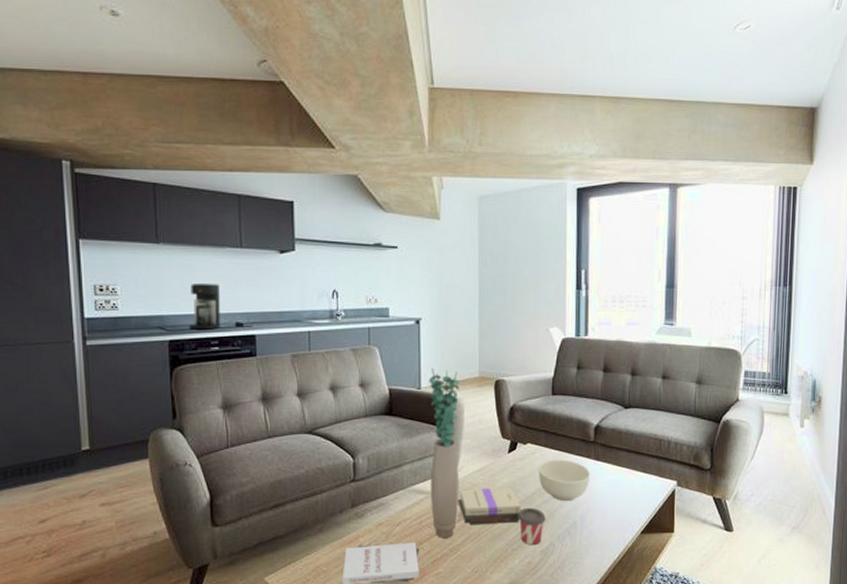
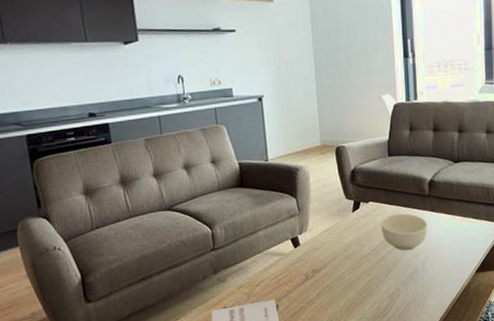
coffee maker: present [189,284,220,330] -> none [41,78,74,123]
vase: present [429,367,460,538] -> none [275,140,312,294]
books: present [457,487,522,525] -> none [309,242,369,280]
cup: present [518,507,546,546] -> none [365,258,391,292]

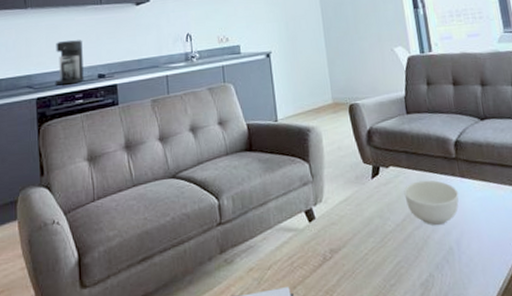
coffee maker: none [41,78,74,123] -> present [55,40,84,86]

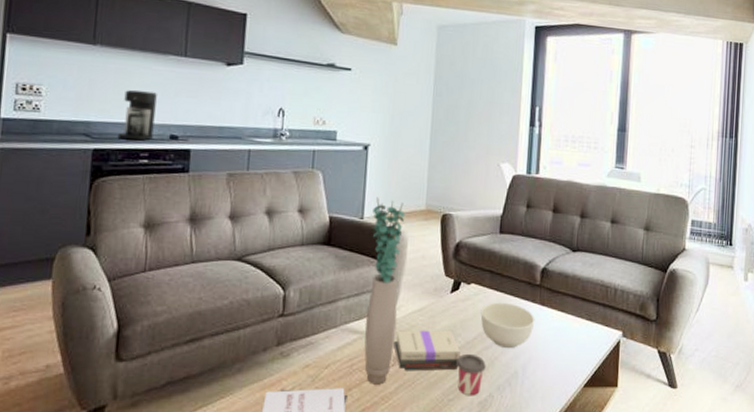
vase: none [284,98,329,280] -> present [364,197,406,385]
books: none [326,215,394,262] -> present [392,330,461,371]
cup: none [391,235,421,279] -> present [456,353,486,396]

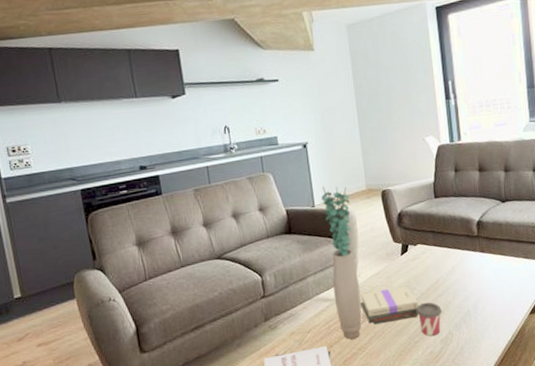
coffee maker: present [117,90,157,141] -> none [94,133,126,178]
bowl: present [480,302,535,349] -> none [429,255,478,294]

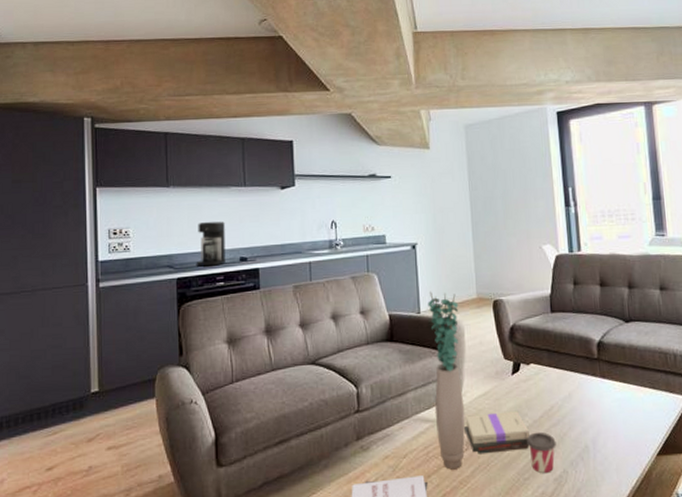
coffee maker: none [94,133,126,178] -> present [196,221,226,267]

